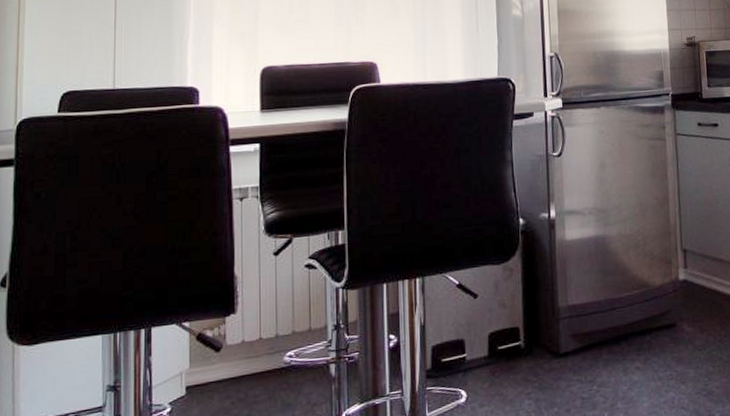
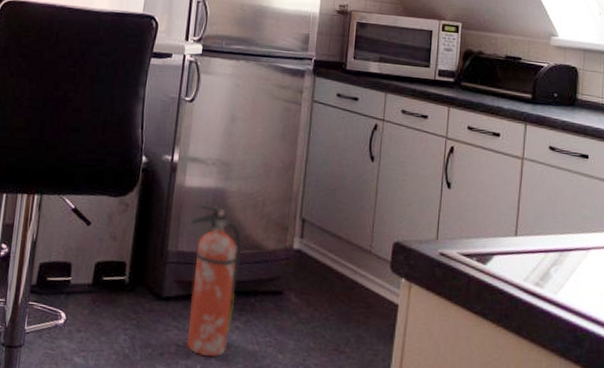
fire extinguisher: none [576,253,632,403] -> present [186,202,243,357]

